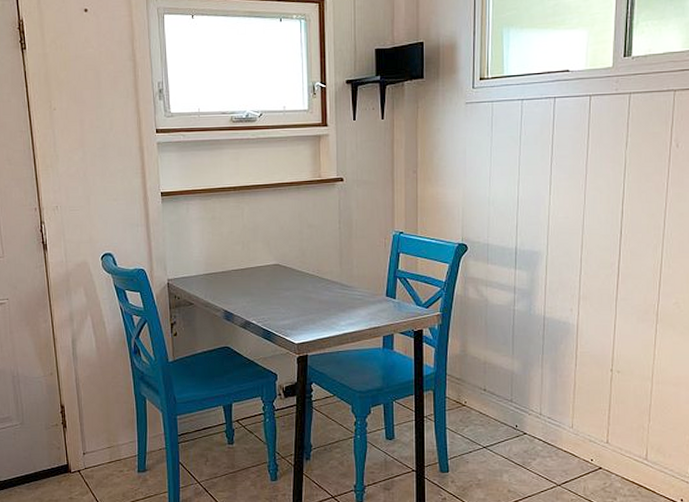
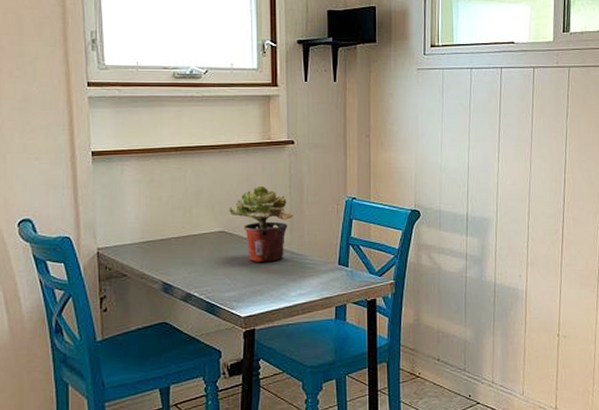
potted plant: none [283,221,343,293] -> present [229,185,293,262]

